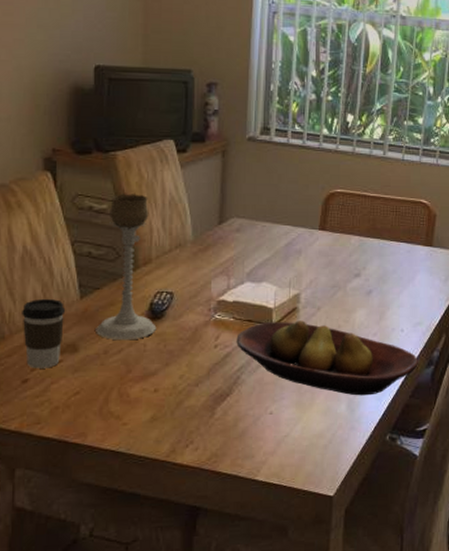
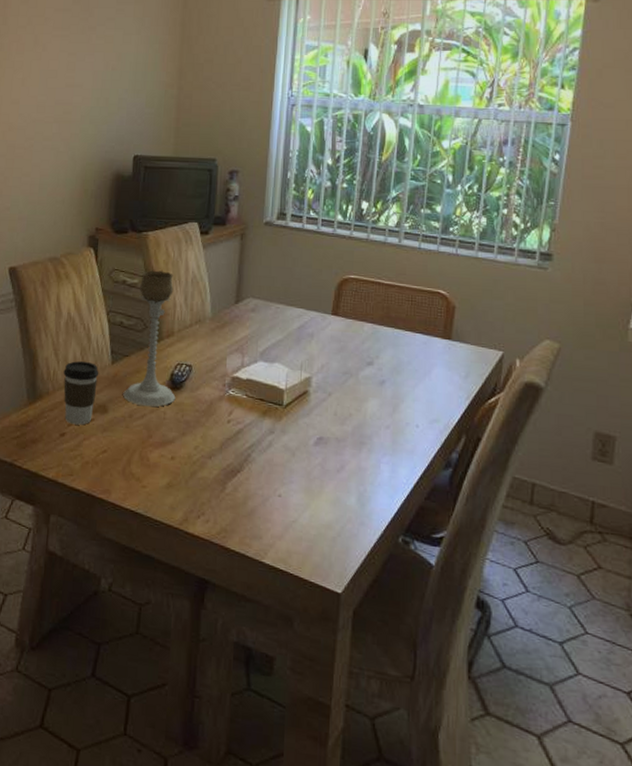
fruit bowl: present [236,320,418,396] -> none [248,402,435,492]

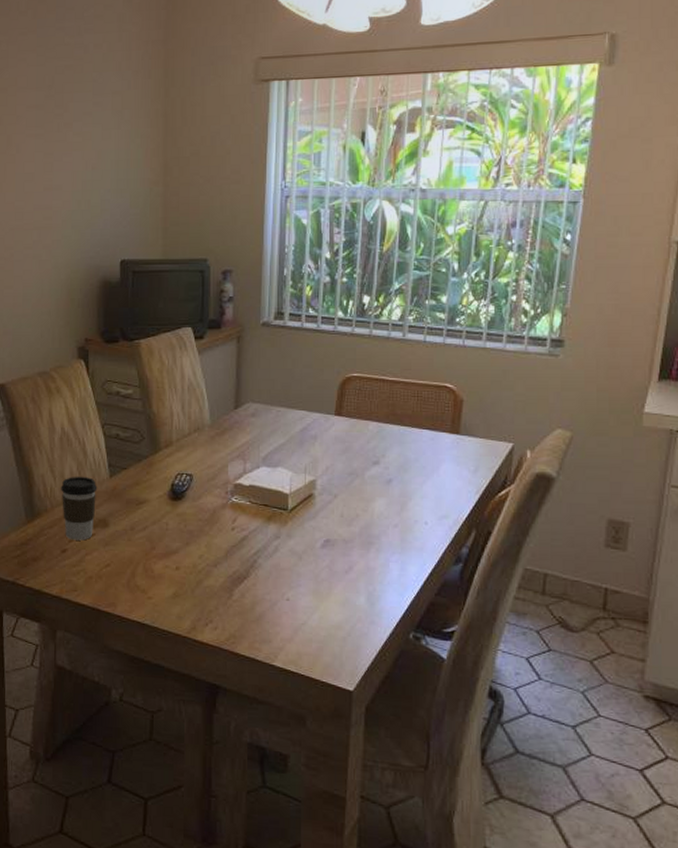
candle holder: present [123,270,176,407] -> none [123,379,178,519]

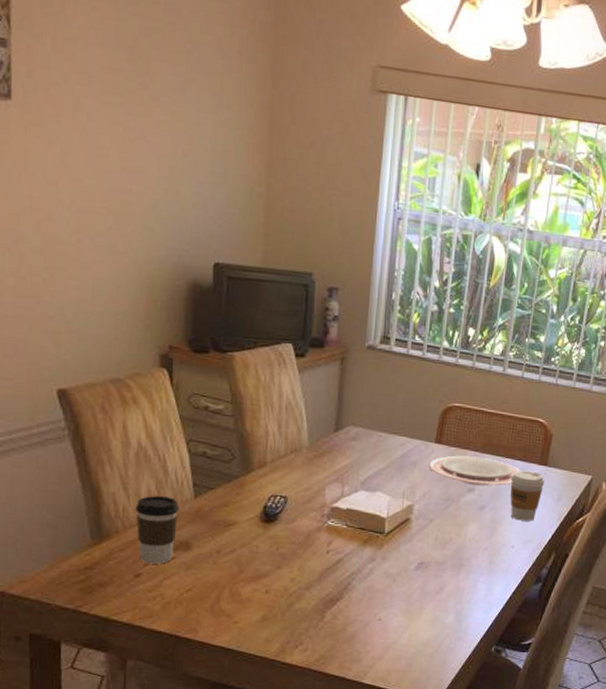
plate: none [329,427,430,458] -> present [428,455,521,486]
coffee cup: none [419,440,458,495] -> present [510,470,545,521]

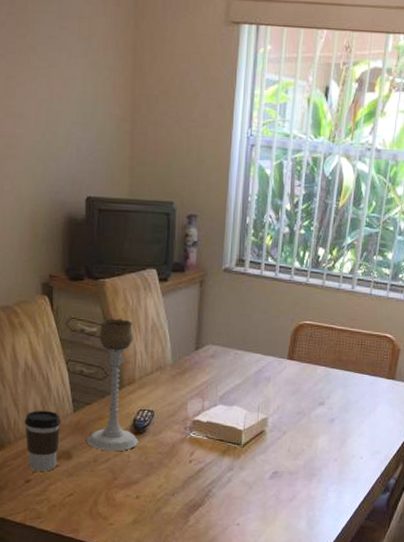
candle holder: none [209,395,270,541] -> present [87,318,139,452]
plate: present [428,455,521,486] -> none [281,371,369,400]
coffee cup: present [510,470,545,521] -> none [359,385,393,433]

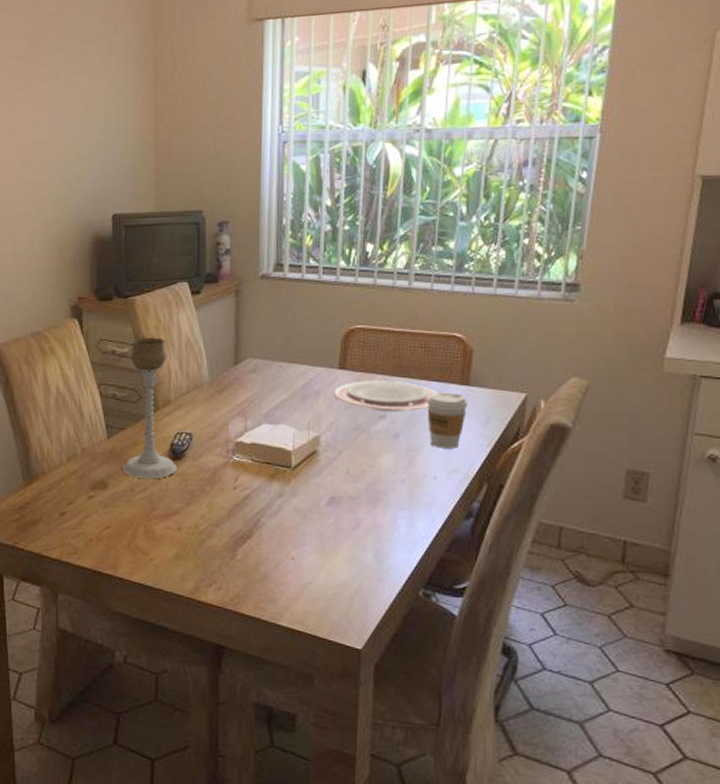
coffee cup: present [24,410,61,471] -> none [58,437,95,503]
plate: none [281,371,369,400] -> present [333,380,438,412]
coffee cup: none [359,385,393,433] -> present [427,392,468,449]

